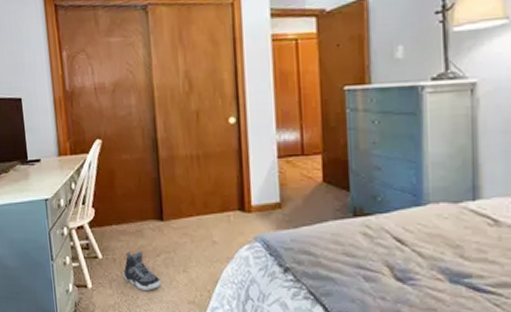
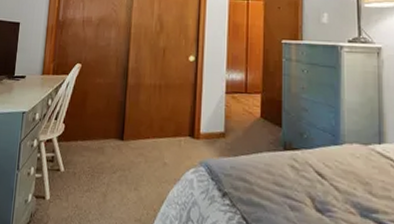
sneaker: present [123,251,161,290] -> none [80,167,113,206]

